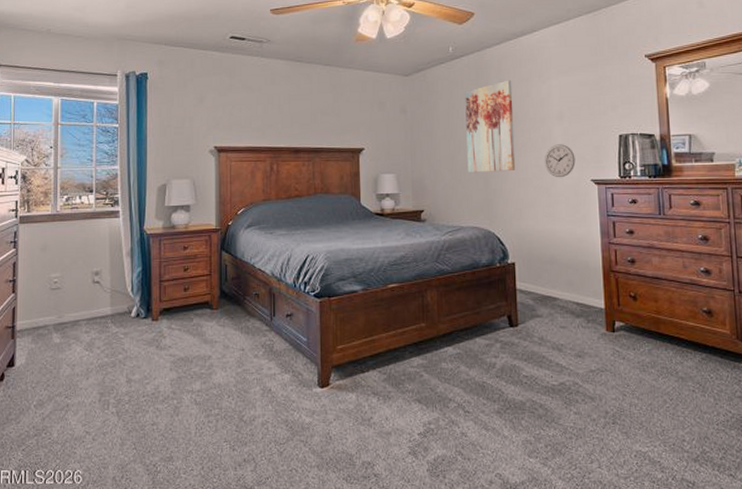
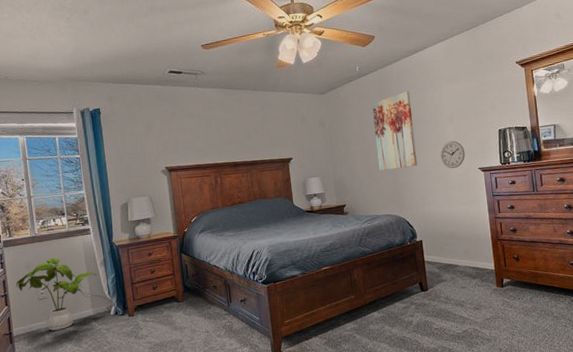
house plant: none [27,241,121,329] -> present [15,257,97,331]

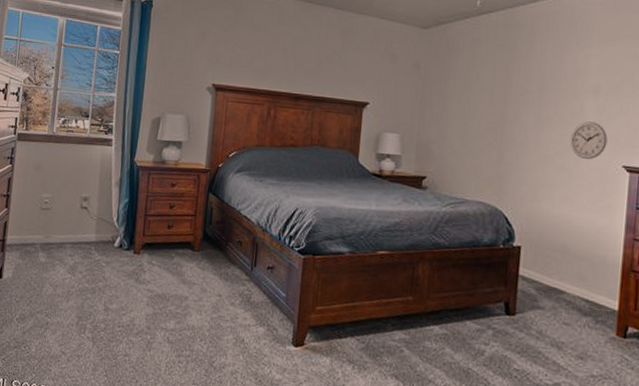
house plant: present [15,257,97,331] -> none [20,164,109,250]
wall art: present [372,91,418,172] -> none [480,43,545,146]

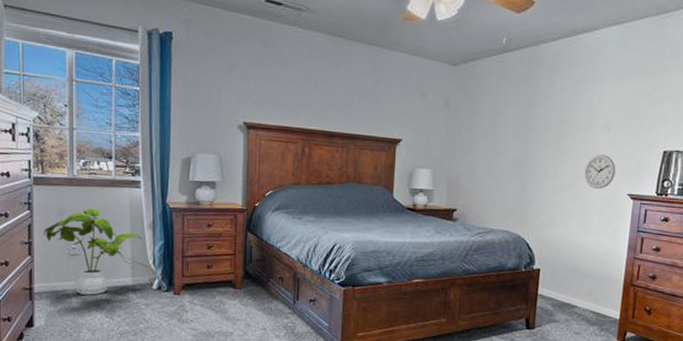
house plant: none [20,164,109,250] -> present [43,208,142,295]

